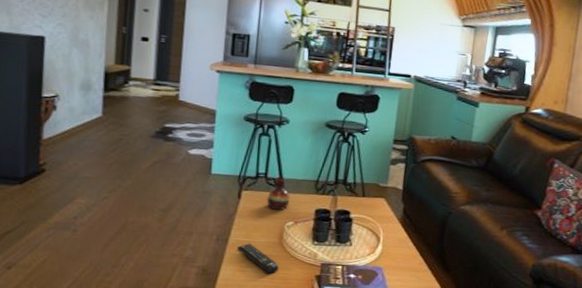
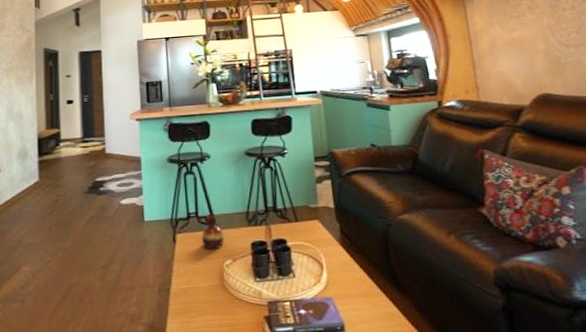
remote control: present [236,243,279,274] -> none [179,289,225,321]

